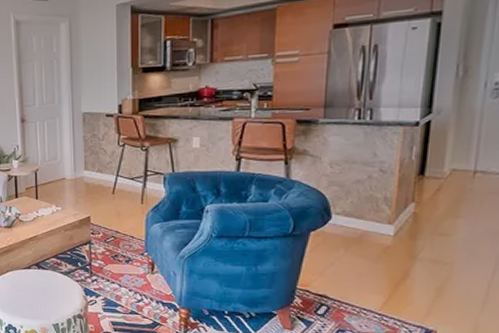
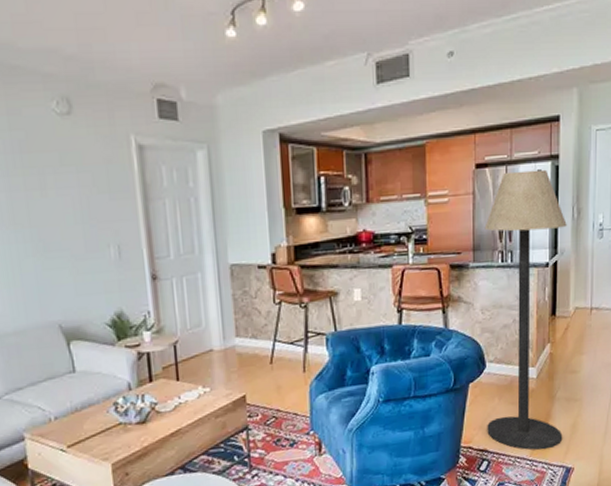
floor lamp: none [328,27,448,307] -> present [484,169,567,450]

